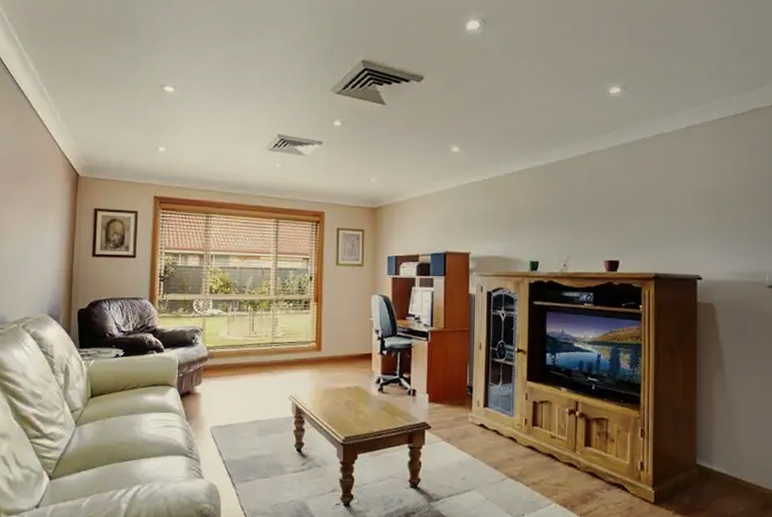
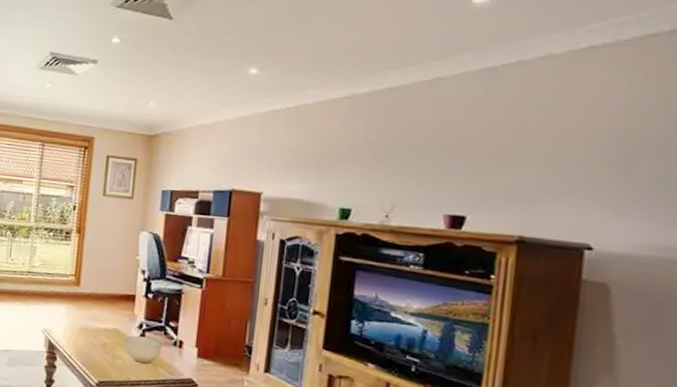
bowl: none [366,390,399,415] -> present [125,335,163,364]

